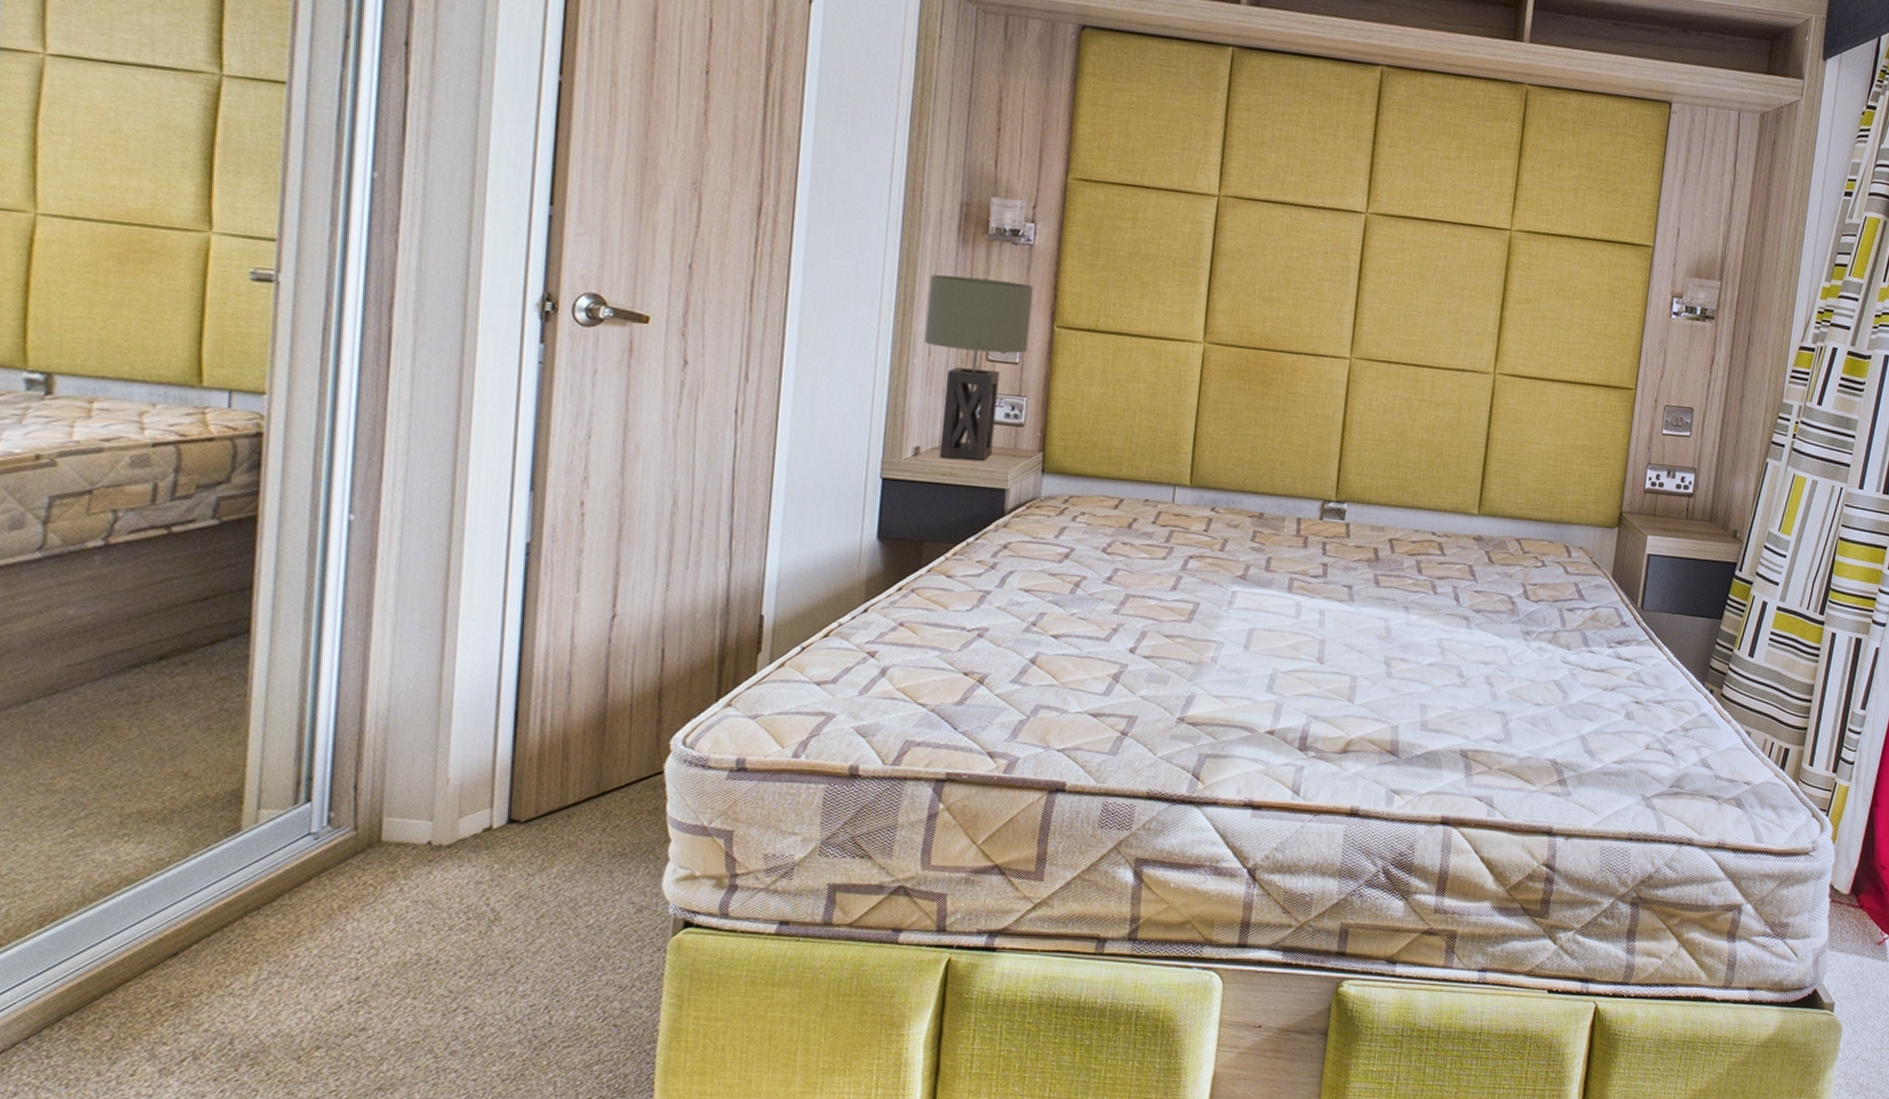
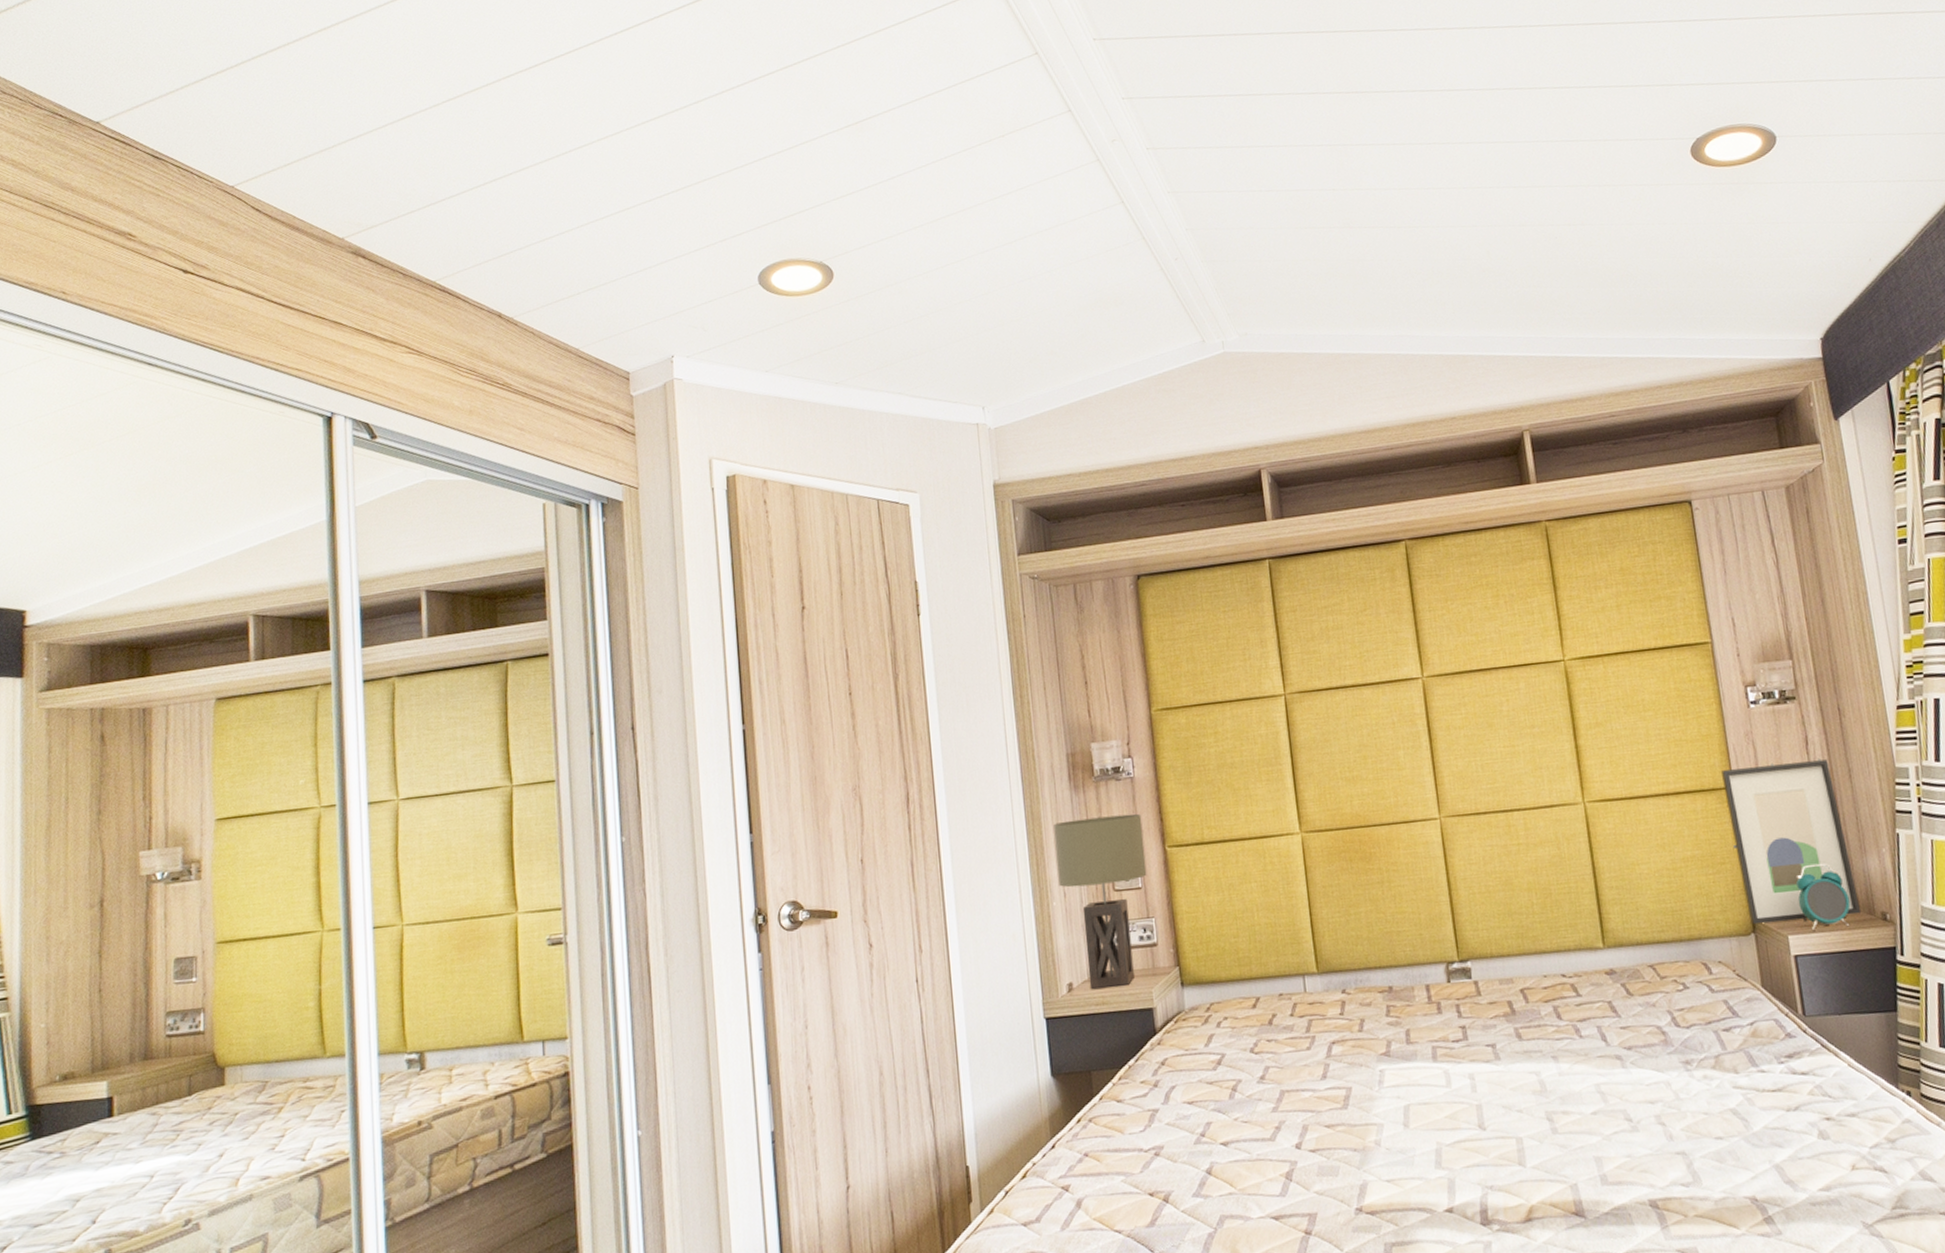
picture frame: none [1618,371,1727,528] -> present [1721,759,1861,925]
alarm clock: none [1664,474,1710,538] -> present [1796,863,1851,931]

